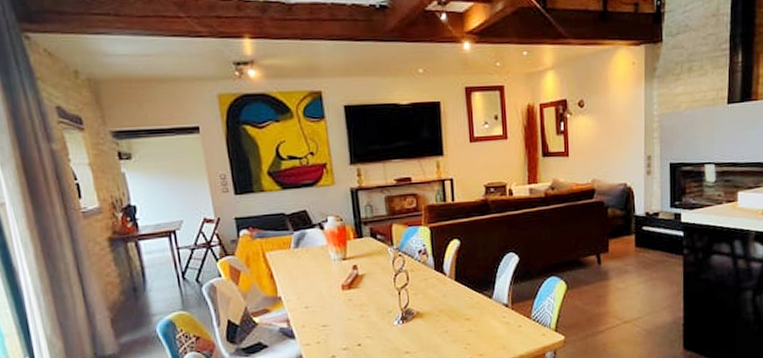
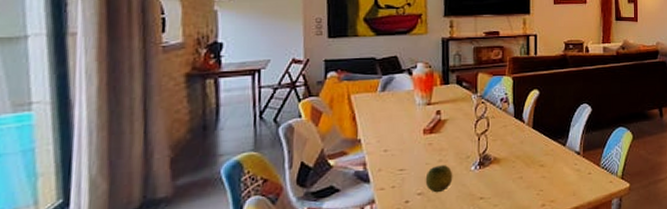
fruit: none [348,320,377,348] -> present [425,165,453,193]

